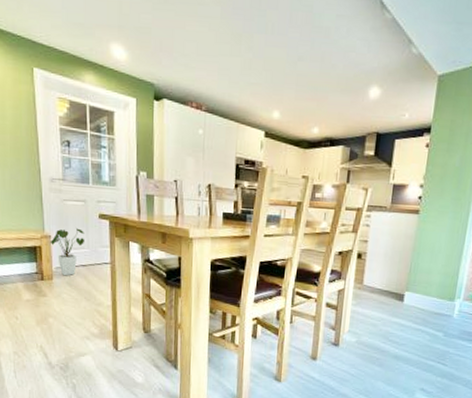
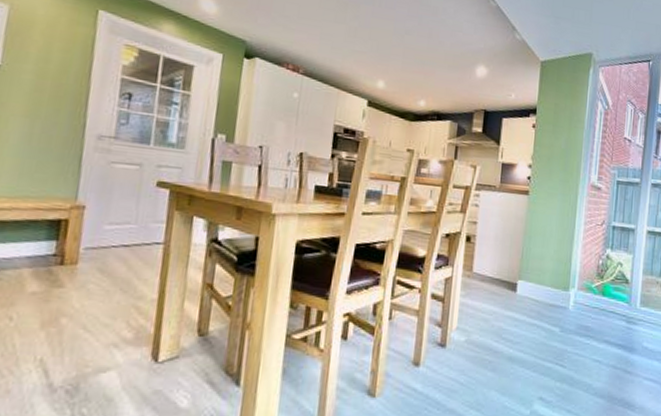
house plant: present [51,228,84,276] -> none [83,198,134,260]

